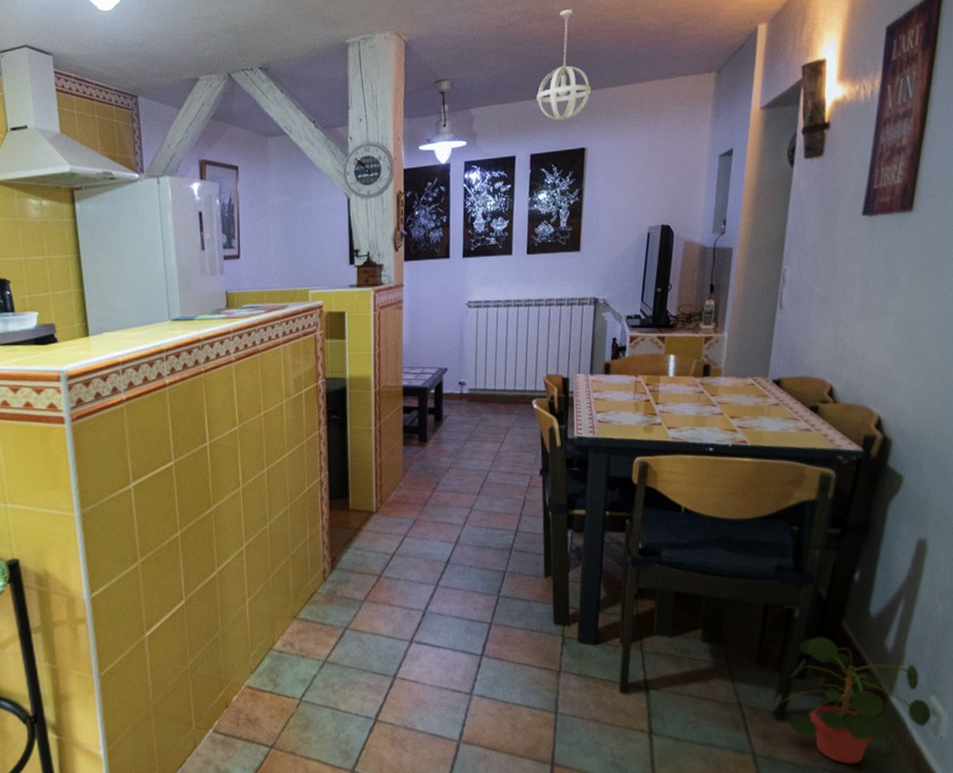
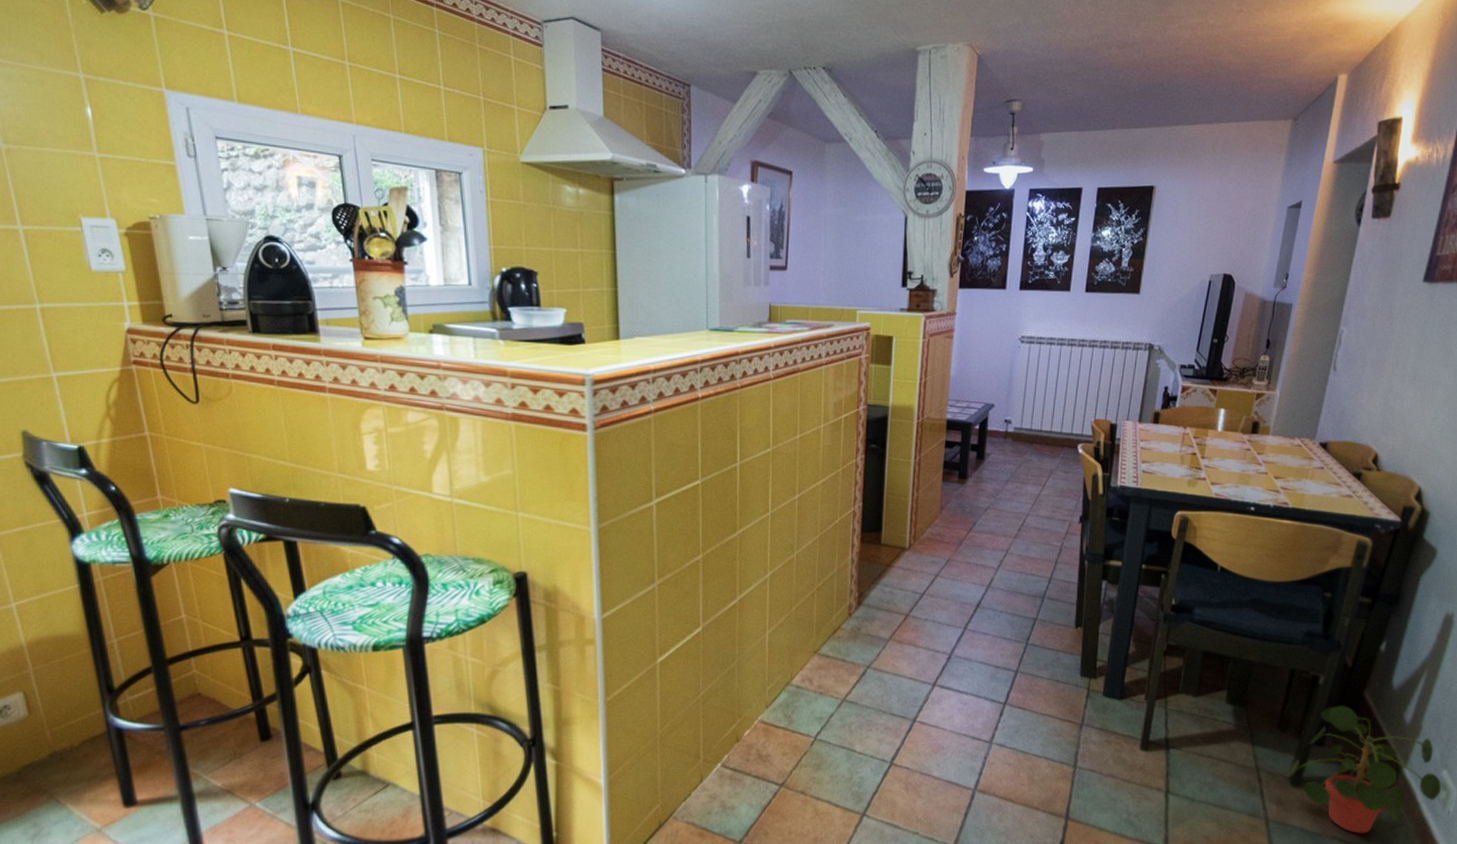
pendant light: present [536,9,592,121] -> none [1109,38,1166,155]

